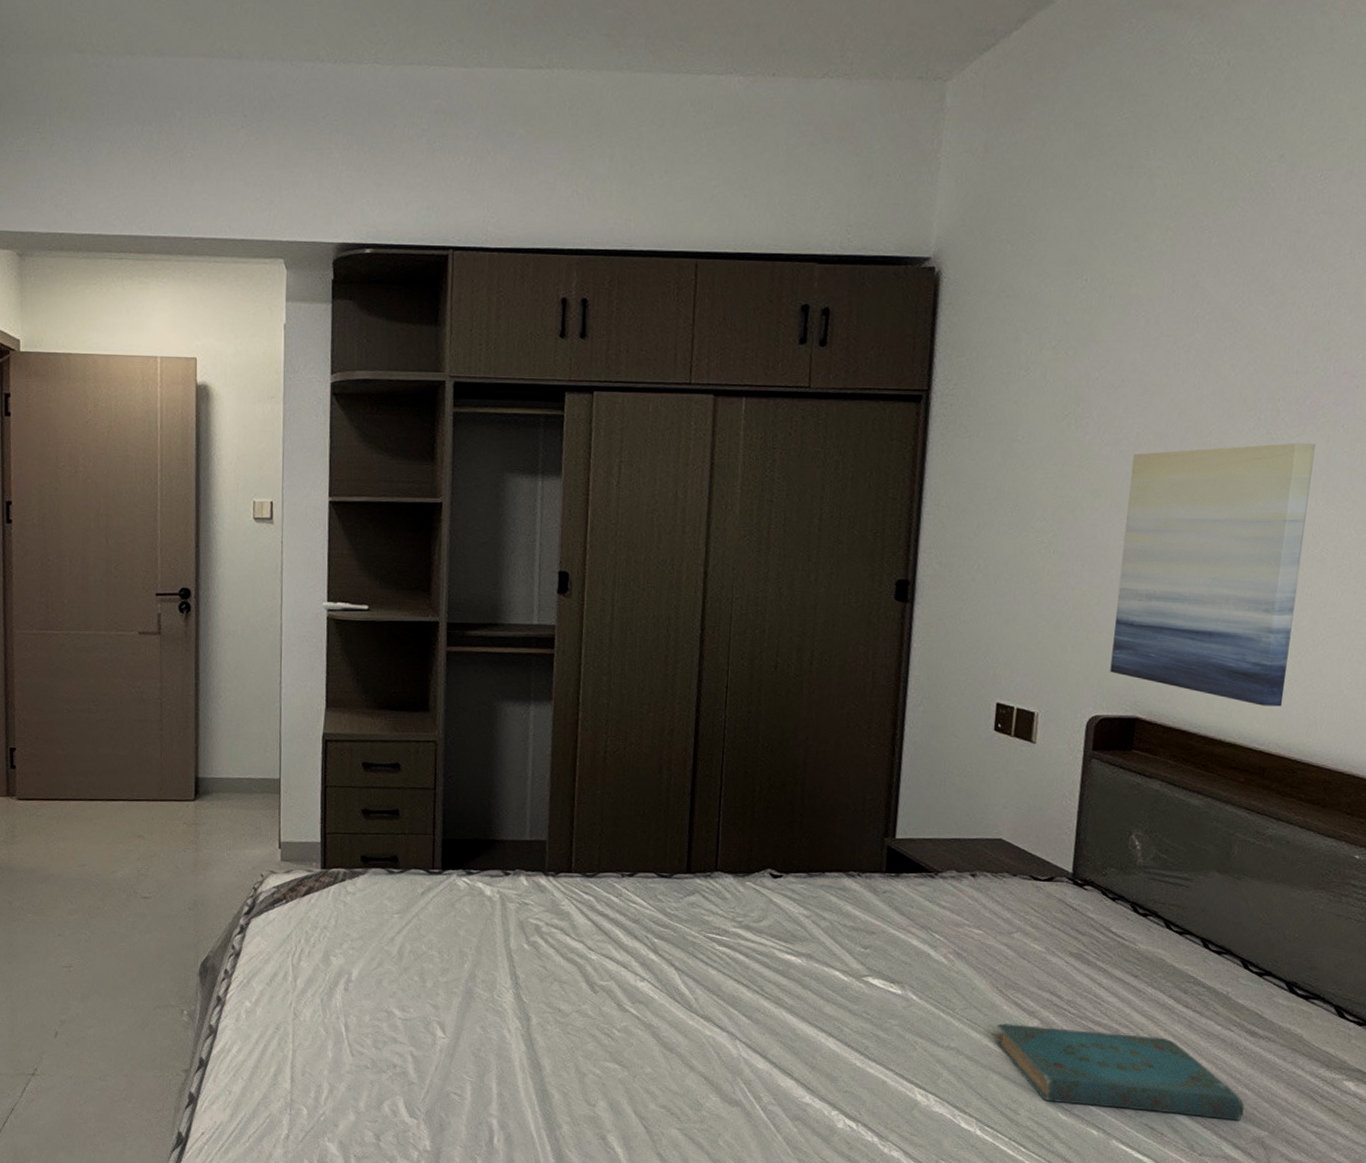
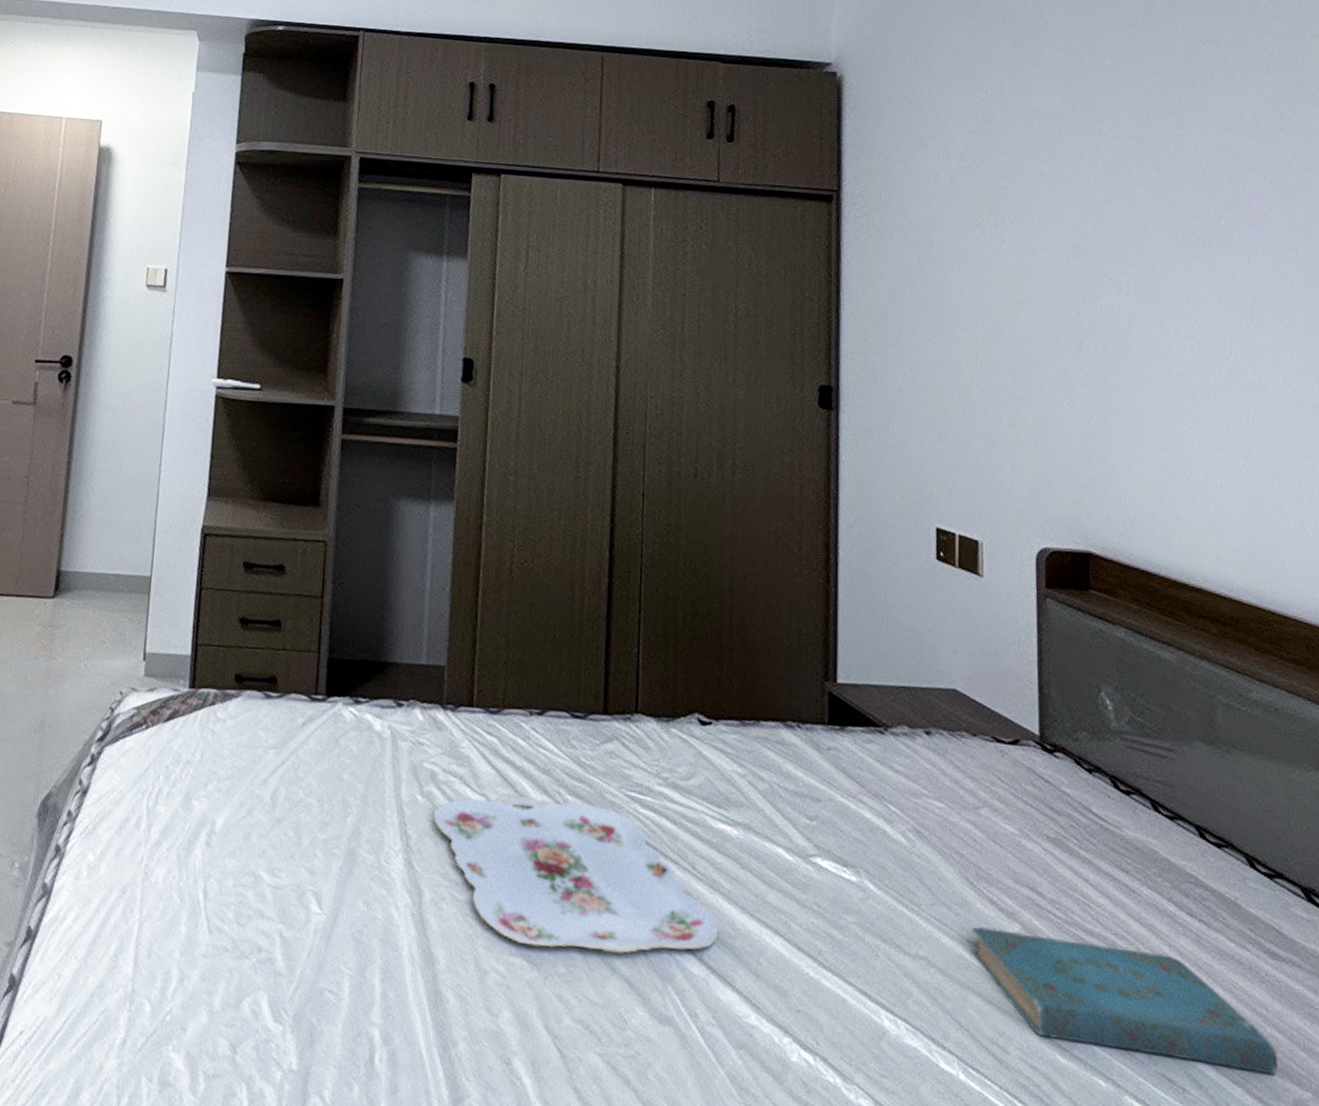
serving tray: none [537,941,782,1056] -> present [432,796,719,953]
wall art: present [1110,443,1316,707] -> none [1052,262,1246,548]

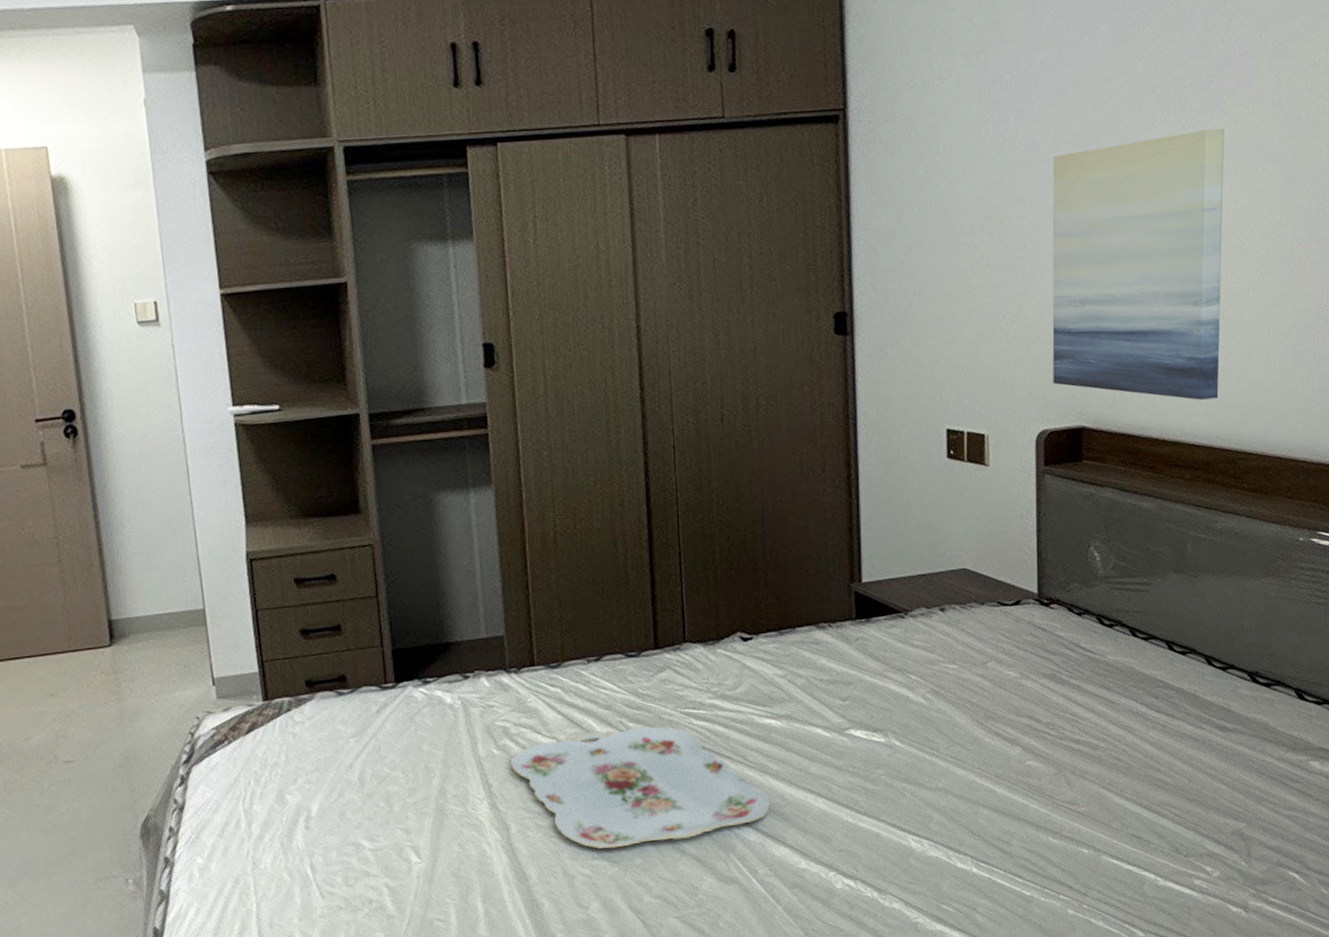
book: present [970,927,1279,1076] -> none [980,745,1223,828]
wall art: none [1052,262,1246,548] -> present [1052,128,1225,400]

